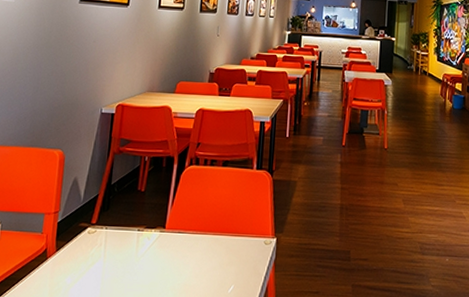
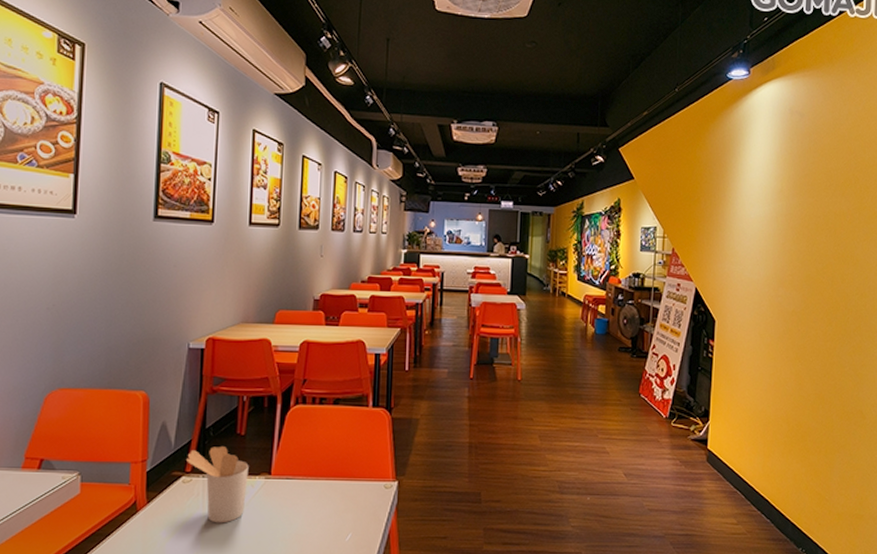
utensil holder: none [92,200,147,272] -> present [185,445,249,523]

